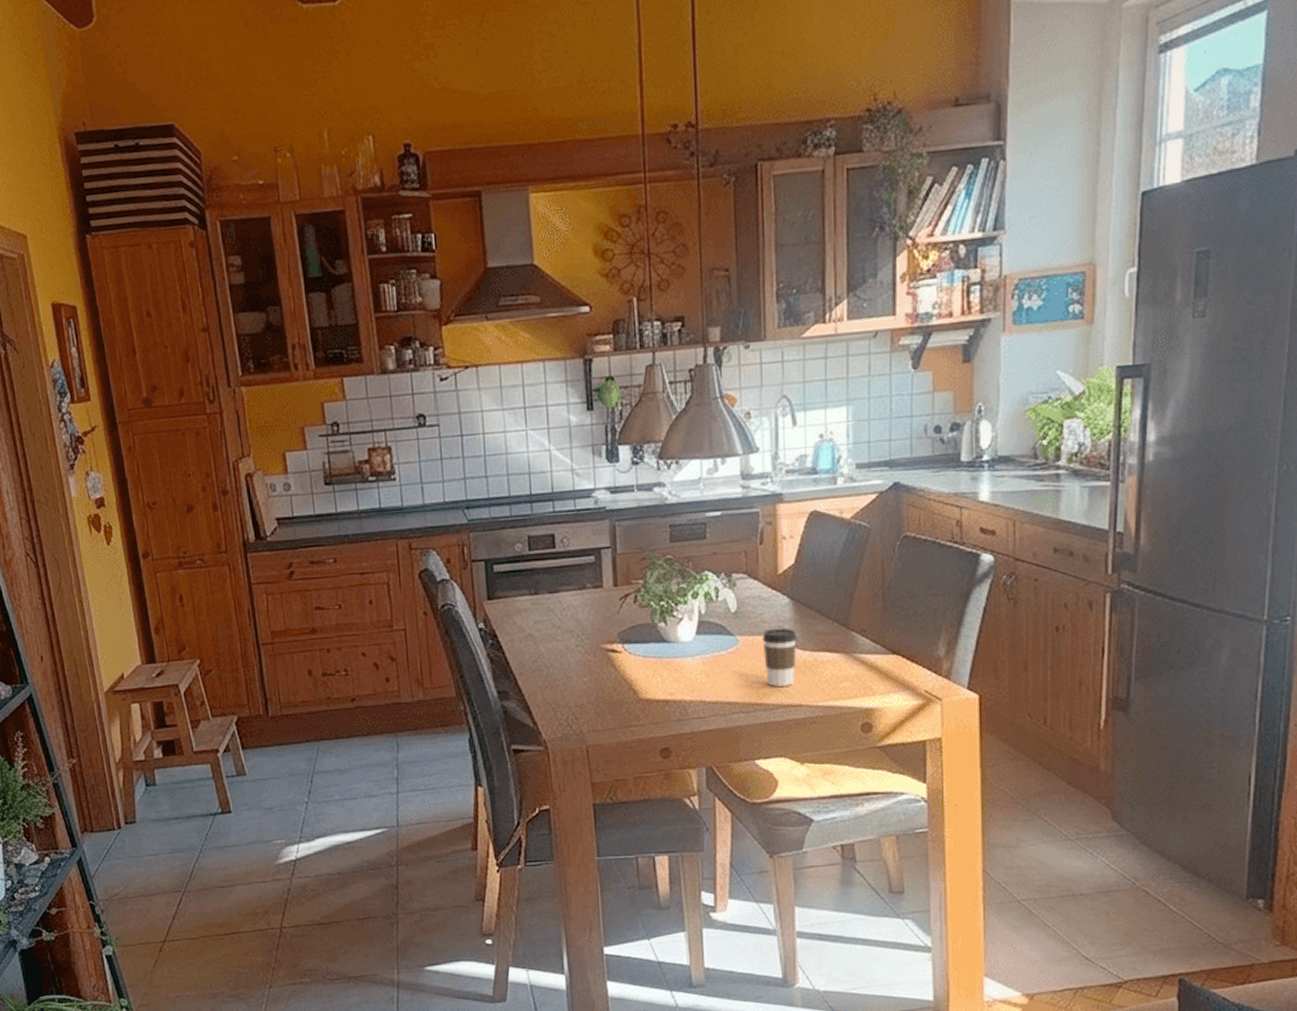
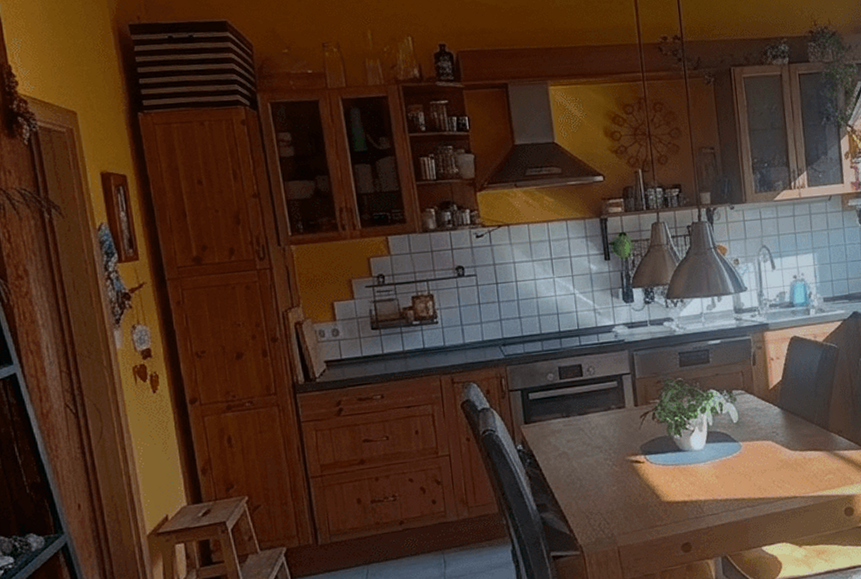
coffee cup: present [762,627,797,687] -> none [760,433,789,483]

